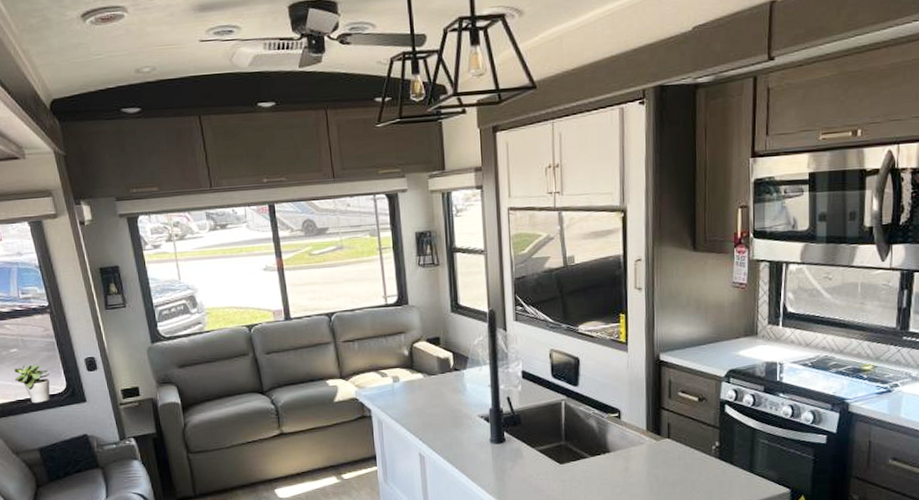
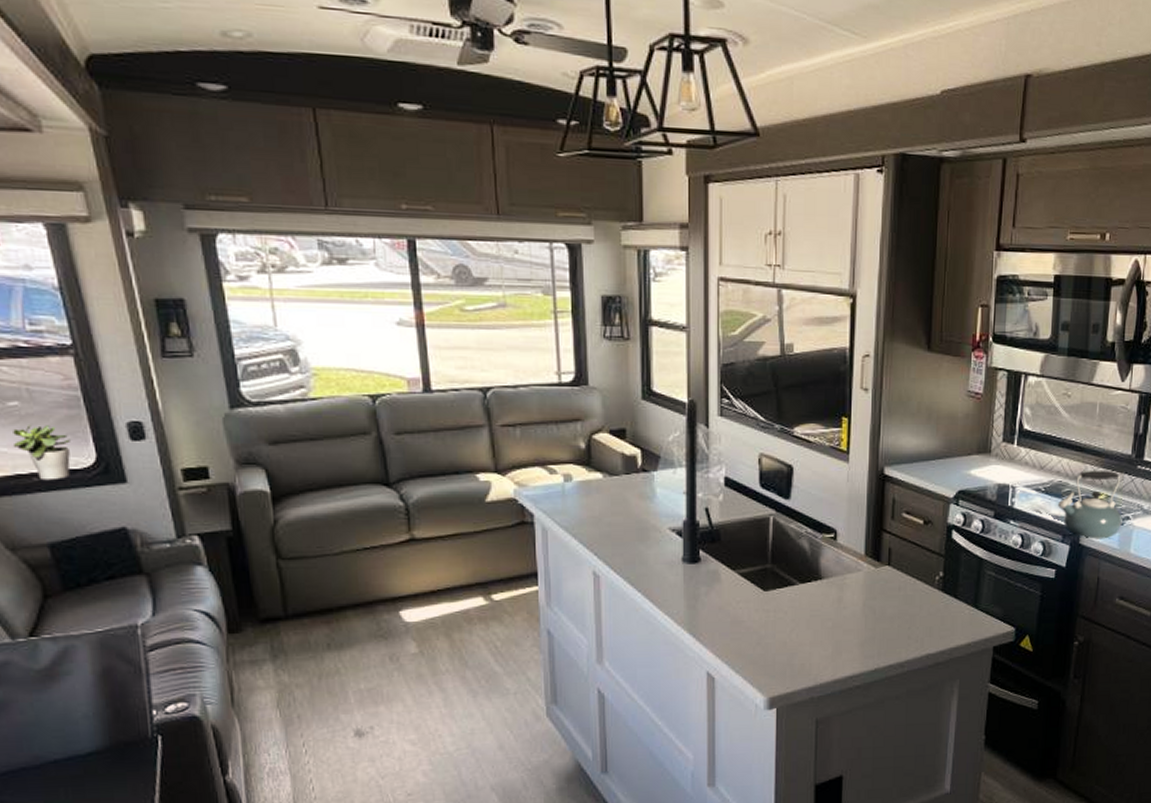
kettle: none [825,343,891,407] -> present [1058,470,1122,539]

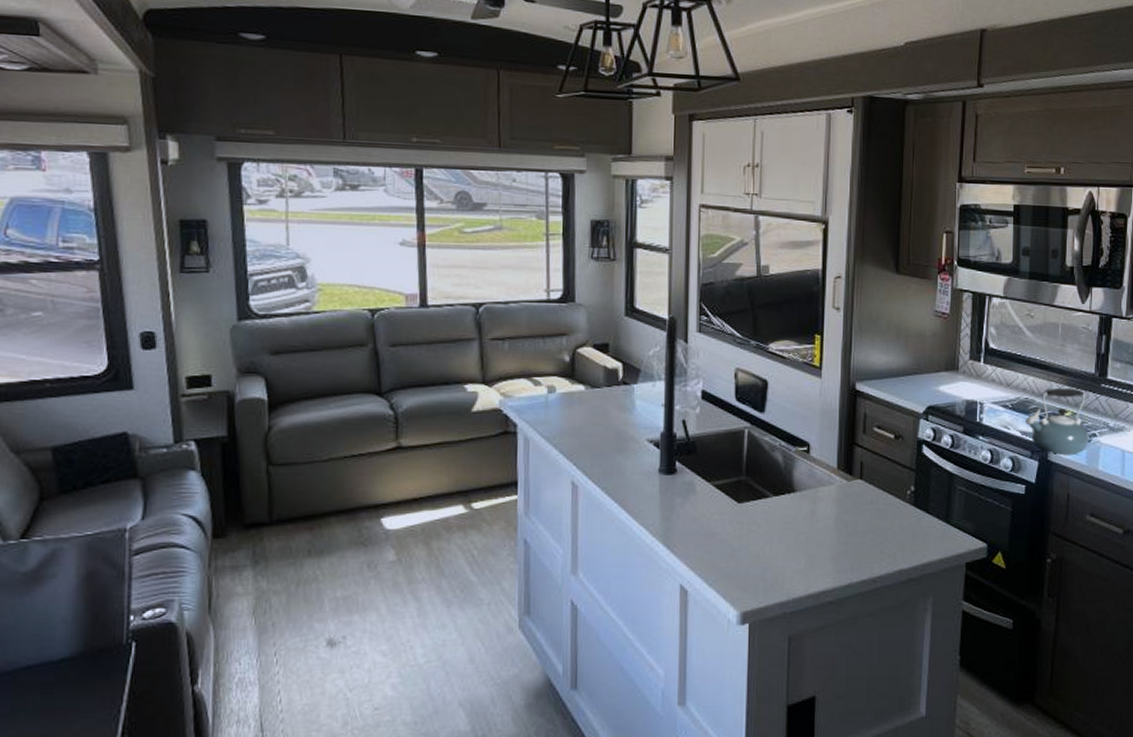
potted plant: present [12,425,70,481] -> none [31,334,85,386]

